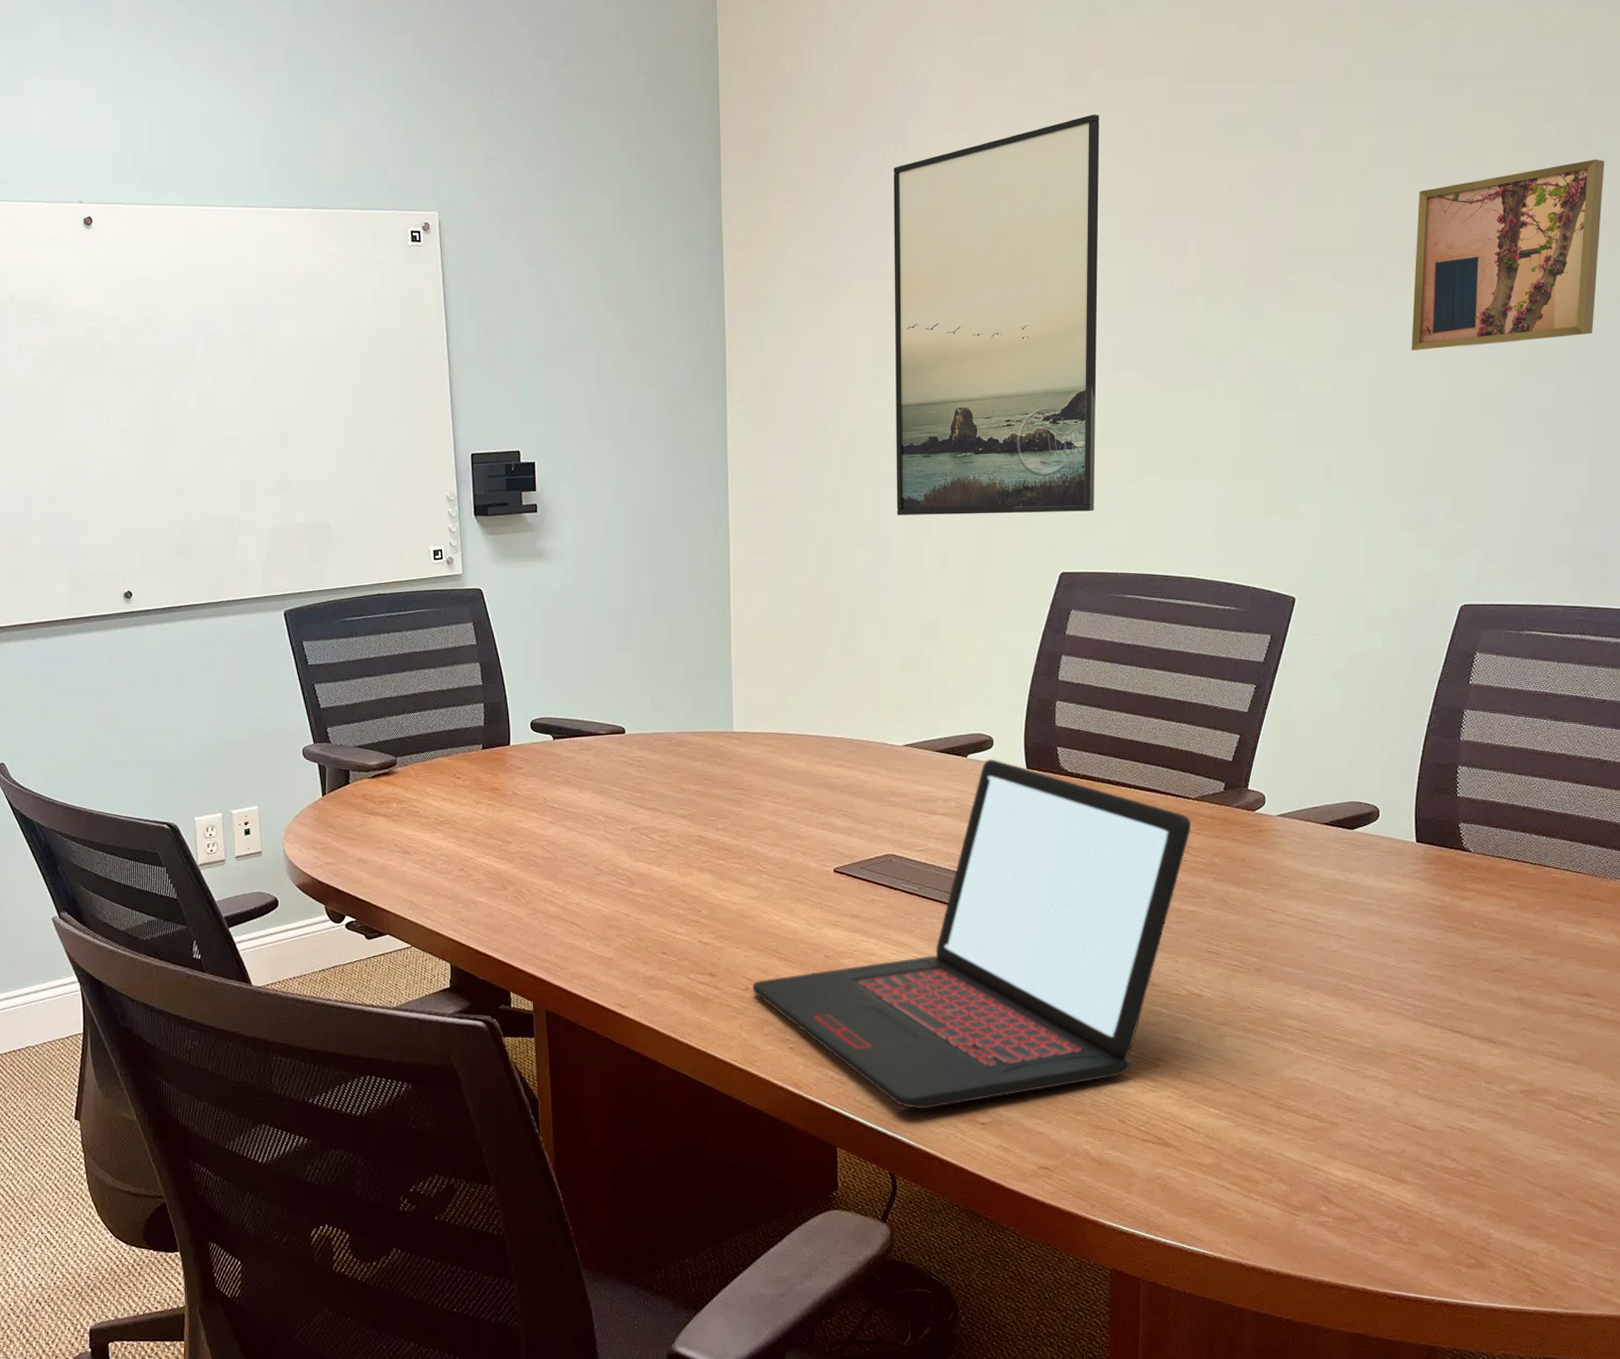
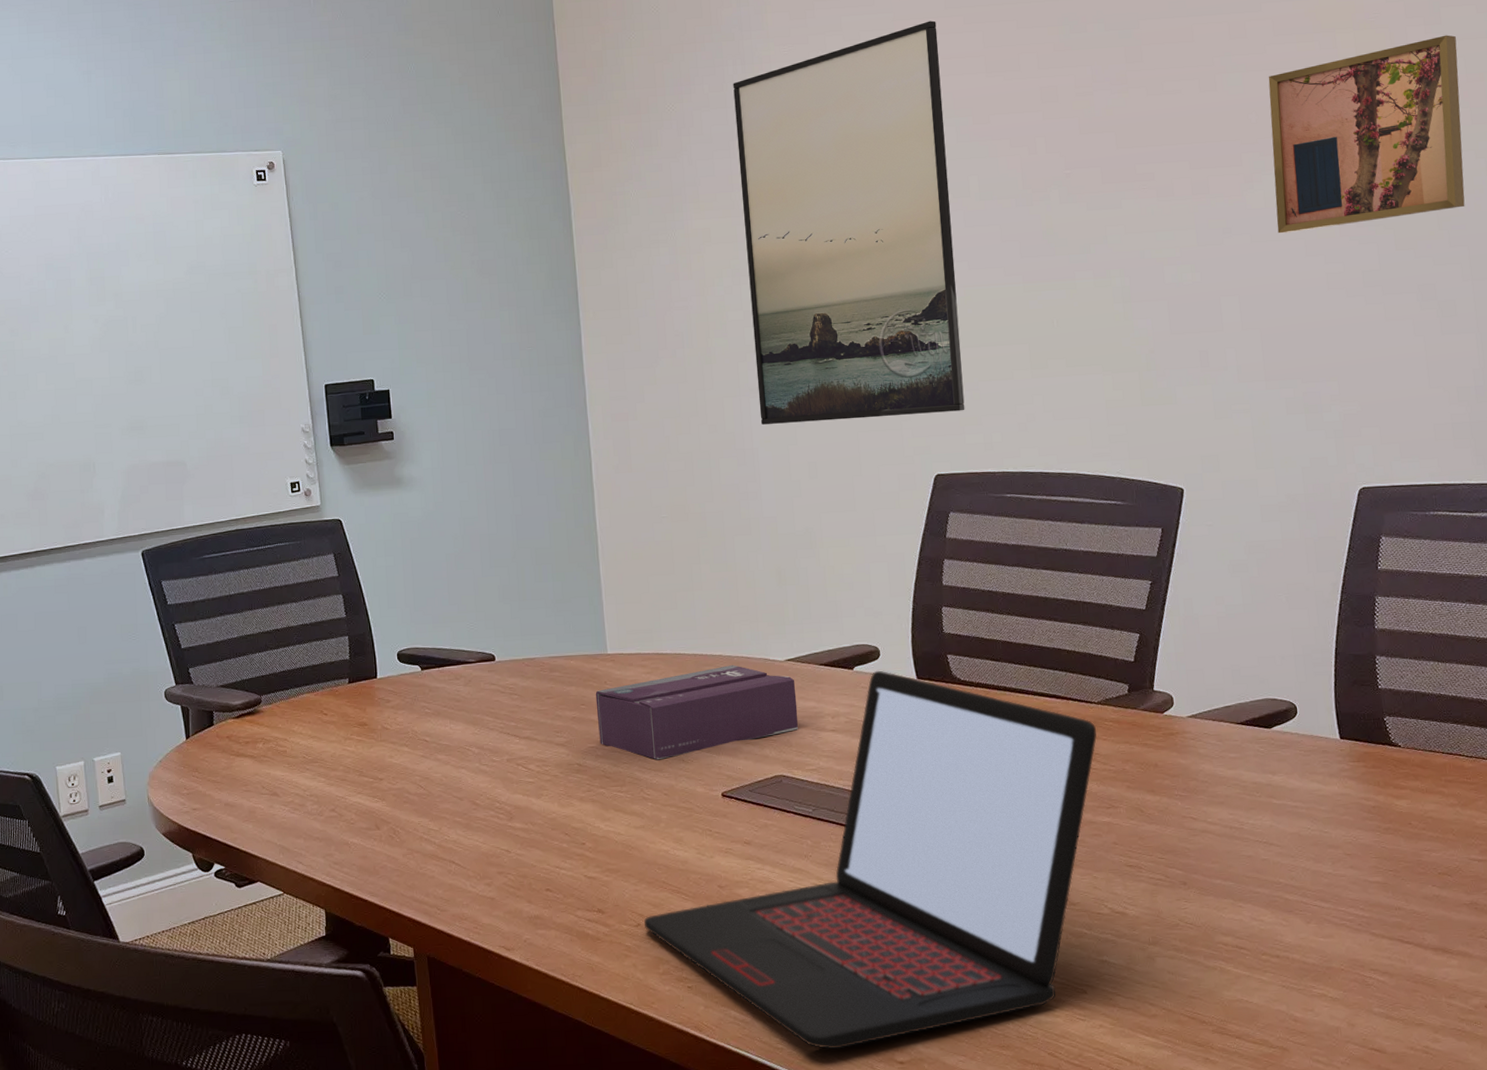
tissue box: none [719,748,911,835] -> present [595,665,798,760]

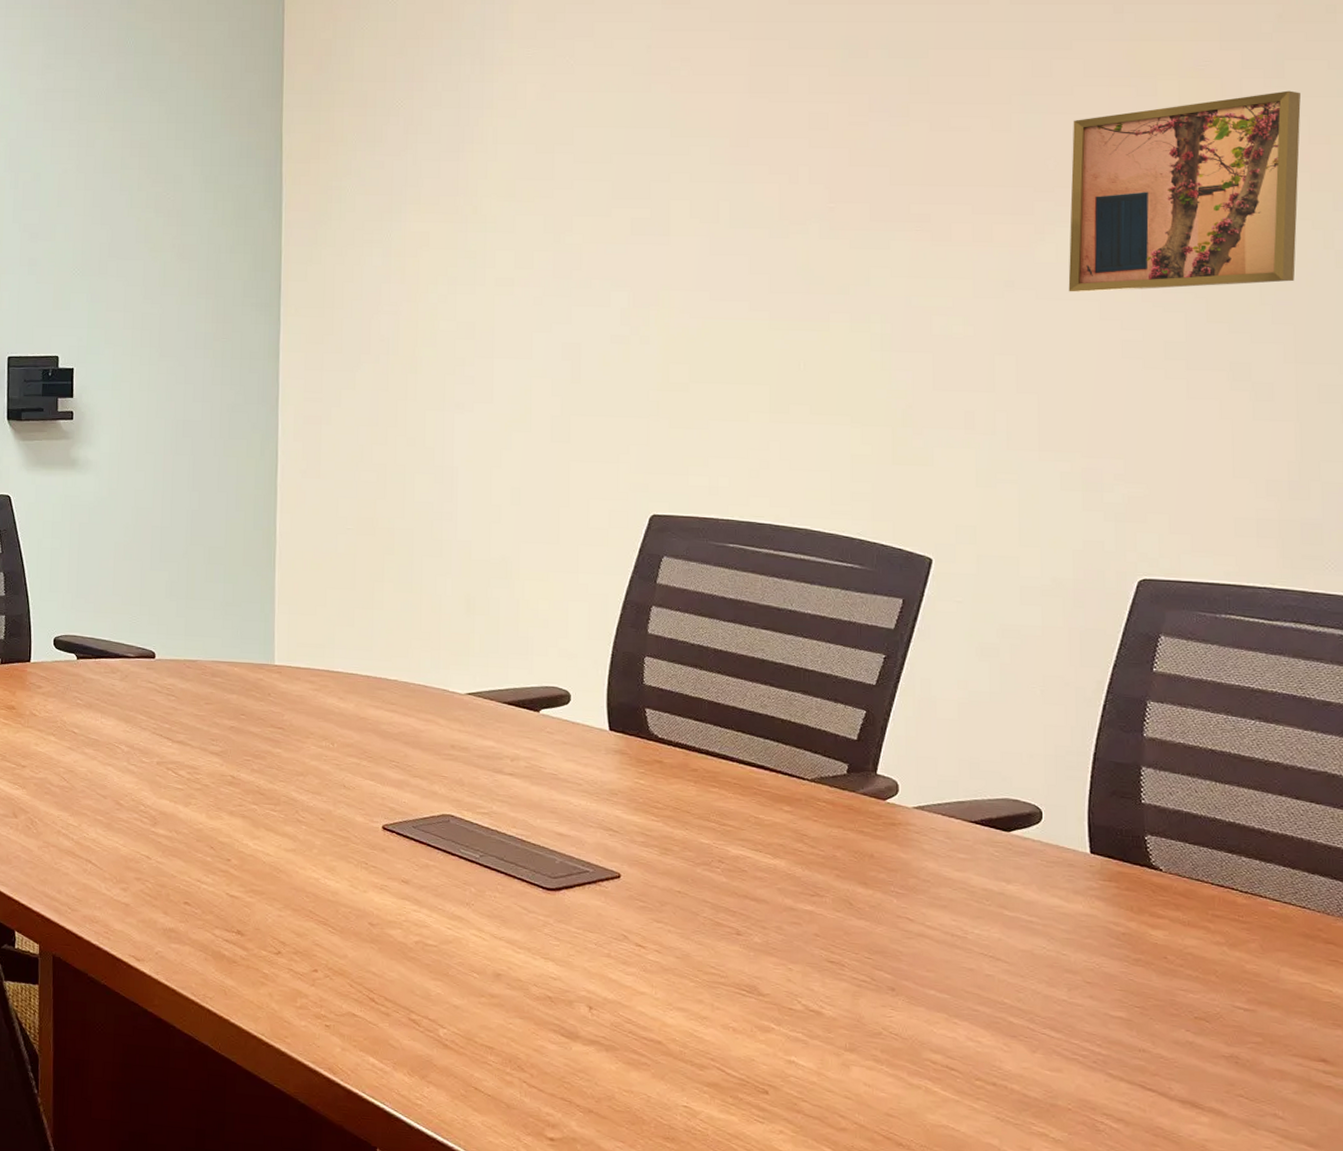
tissue box: present [595,665,798,760] -> none [257,692,474,783]
laptop: present [644,670,1097,1049] -> none [285,716,807,1114]
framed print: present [733,20,965,425] -> none [464,33,699,450]

